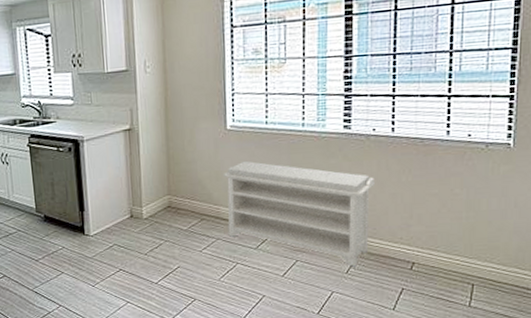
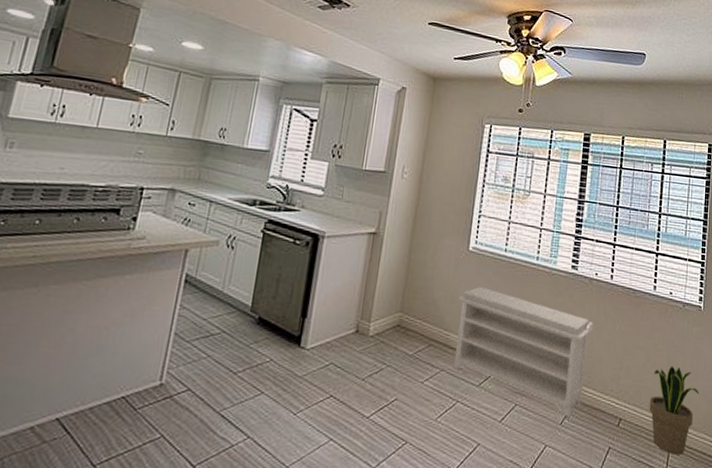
potted plant: none [447,207,508,290] -> present [649,365,699,455]

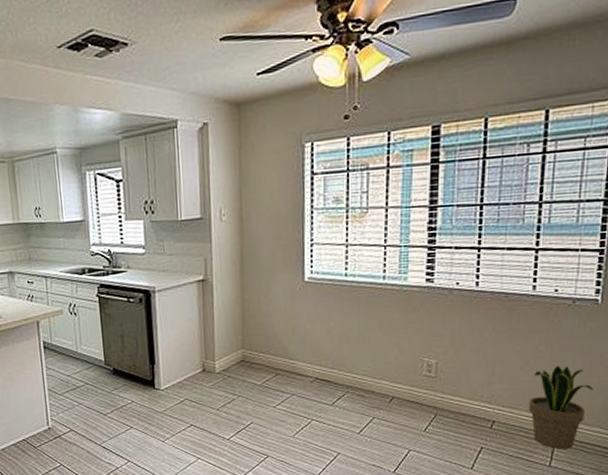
bench: present [453,286,593,418] -> none [300,314,456,425]

